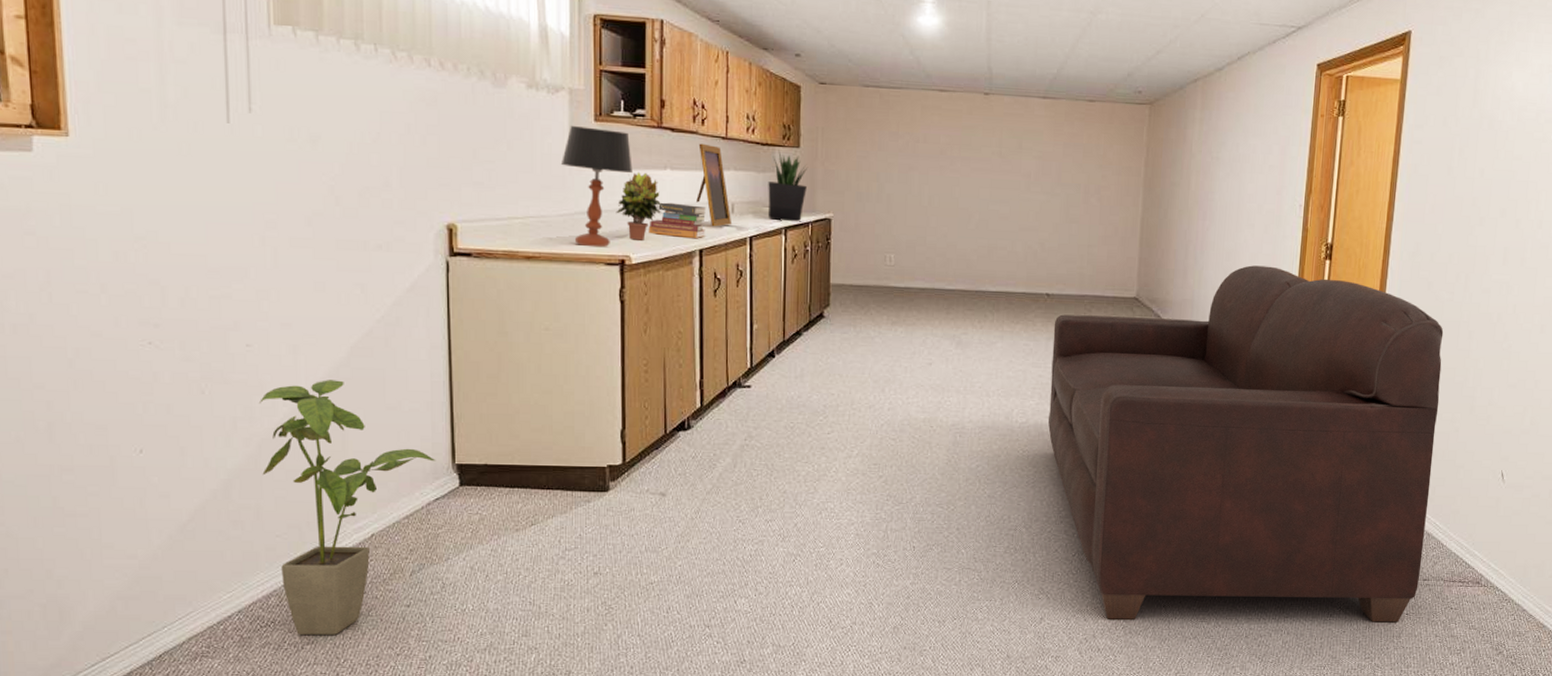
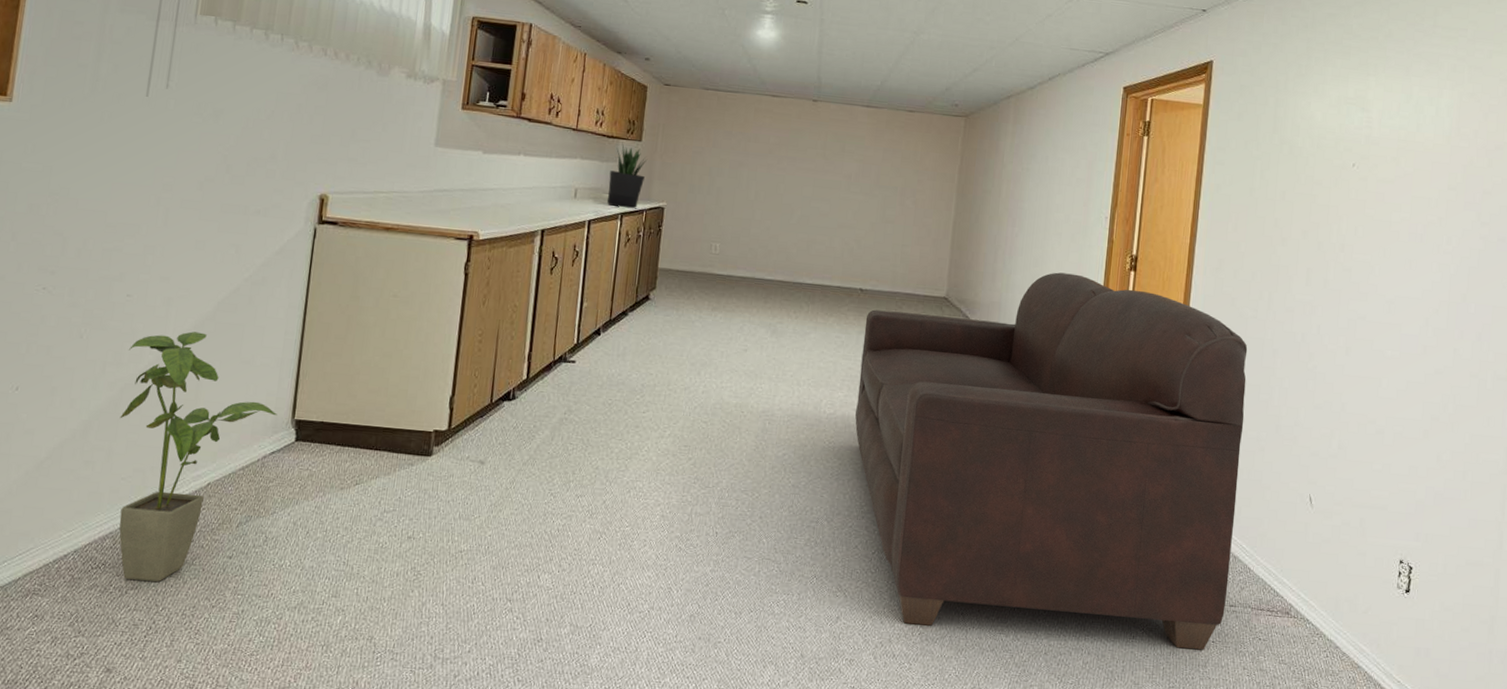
table lamp: present [560,125,632,248] -> none [427,111,491,223]
potted plant: present [616,172,664,241] -> none [470,156,514,219]
books: present [648,202,706,239] -> none [497,184,552,220]
picture frame: present [696,143,732,227] -> none [544,133,574,210]

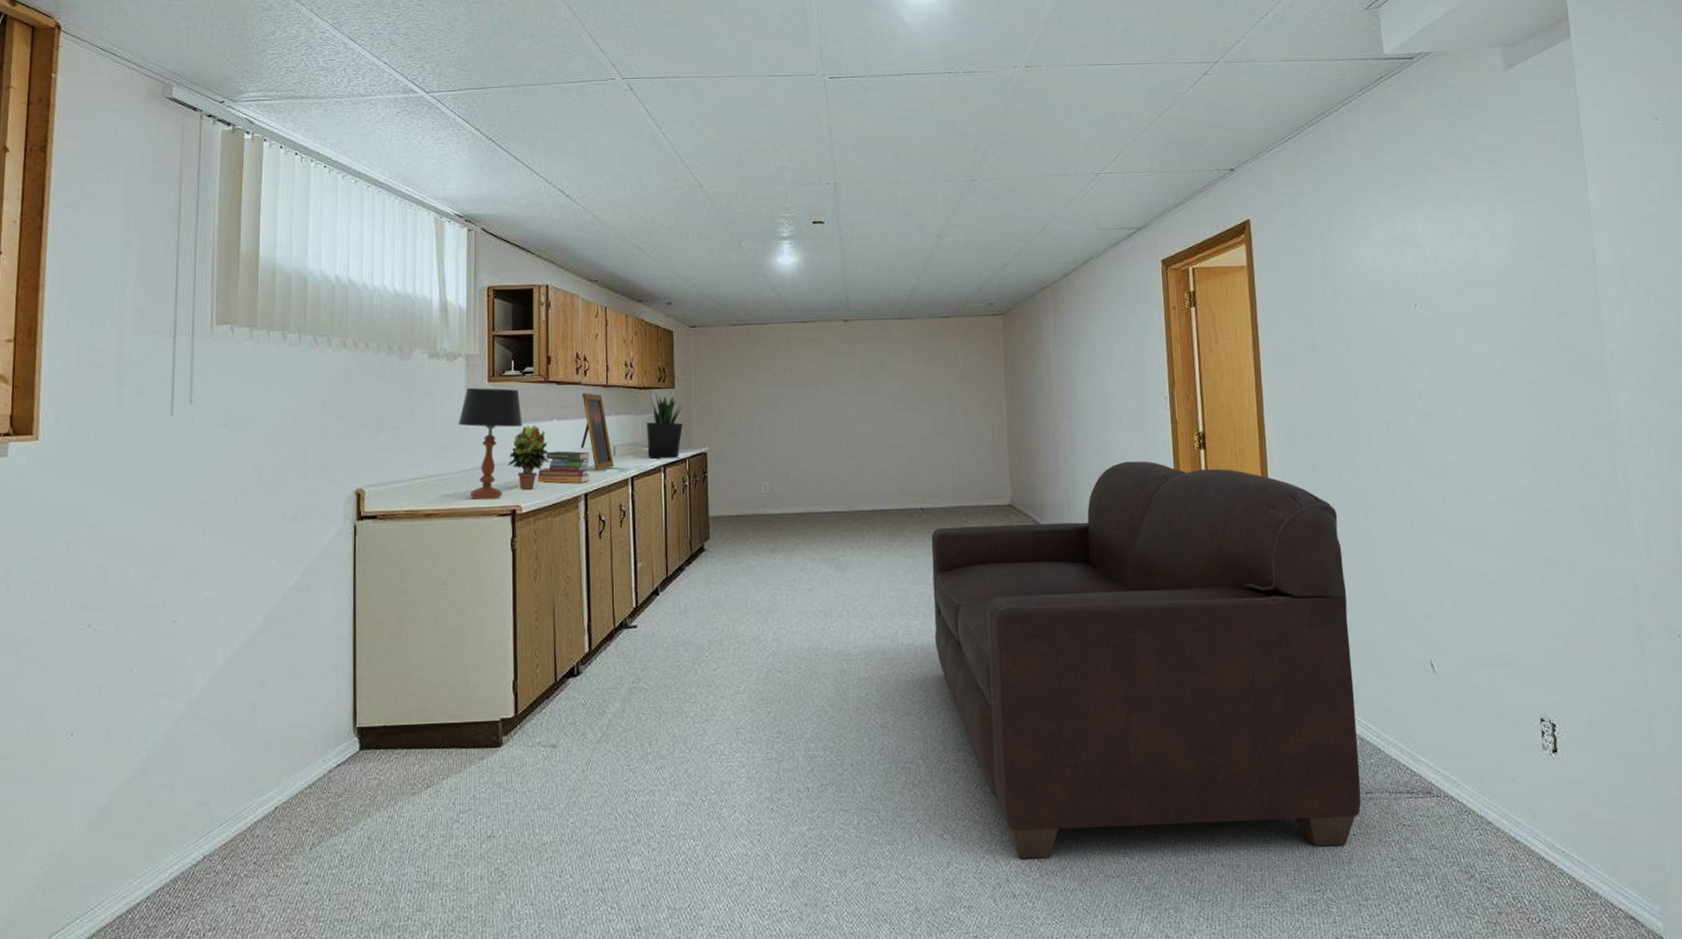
house plant: present [119,331,278,582] -> none [178,649,338,920]
table lamp: none [427,111,491,223] -> present [457,387,522,500]
potted plant: none [470,156,514,219] -> present [507,424,551,490]
books: none [497,184,552,220] -> present [537,451,590,484]
picture frame: none [544,133,574,210] -> present [581,393,615,471]

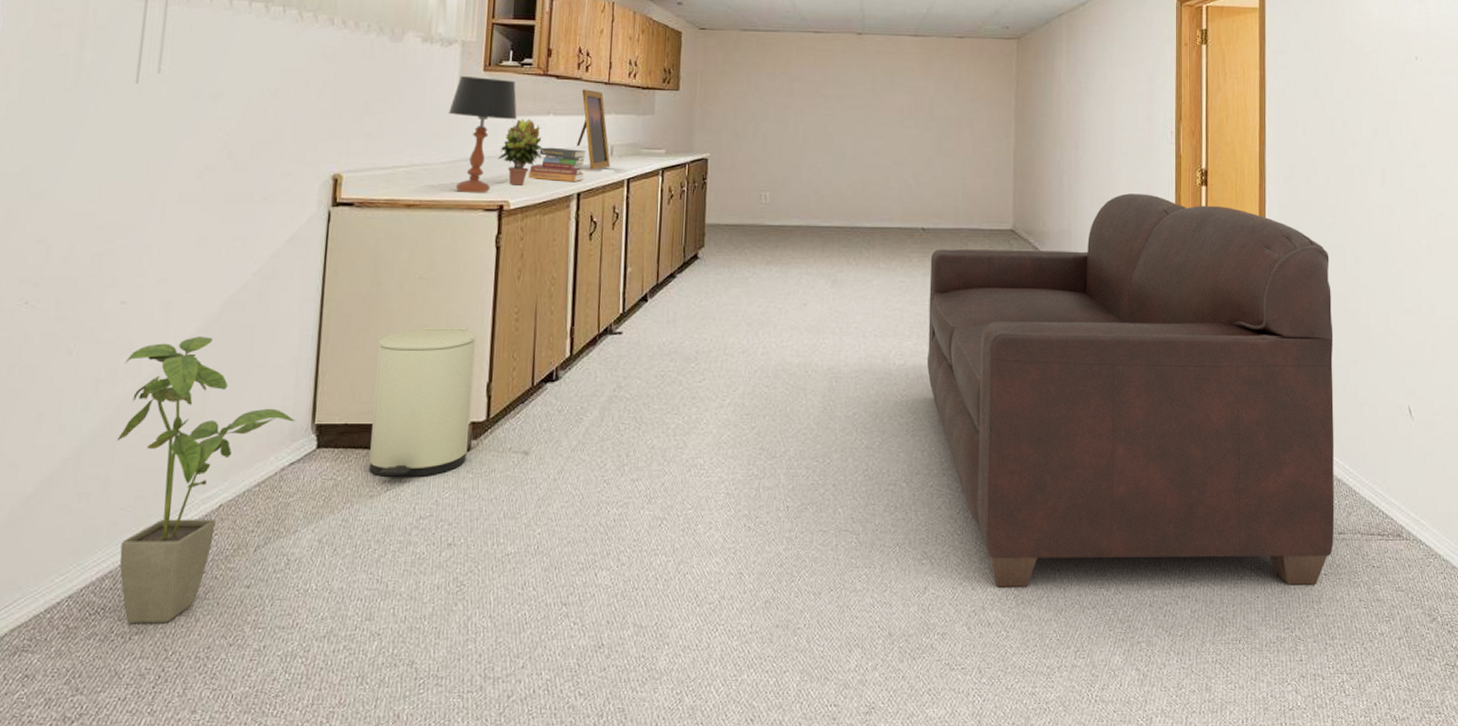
house plant: none [178,649,338,920] -> present [116,337,296,623]
pedal bin: none [409,628,500,775] -> present [369,326,476,478]
planter: present [646,391,683,460] -> none [645,92,687,163]

